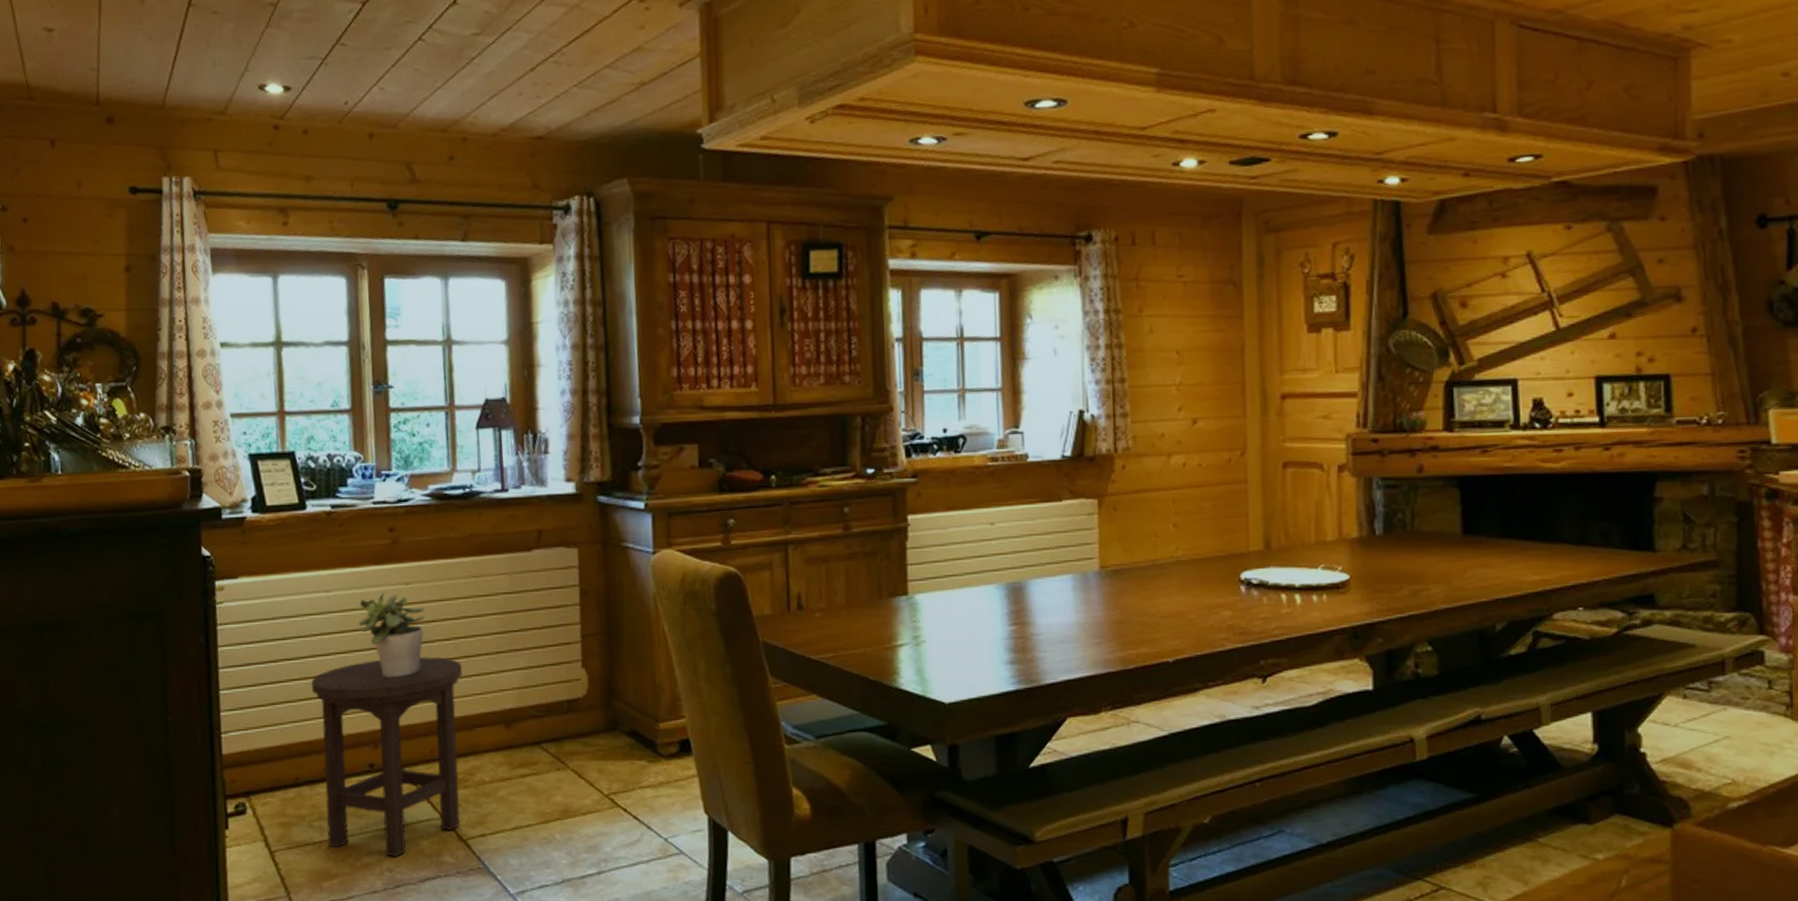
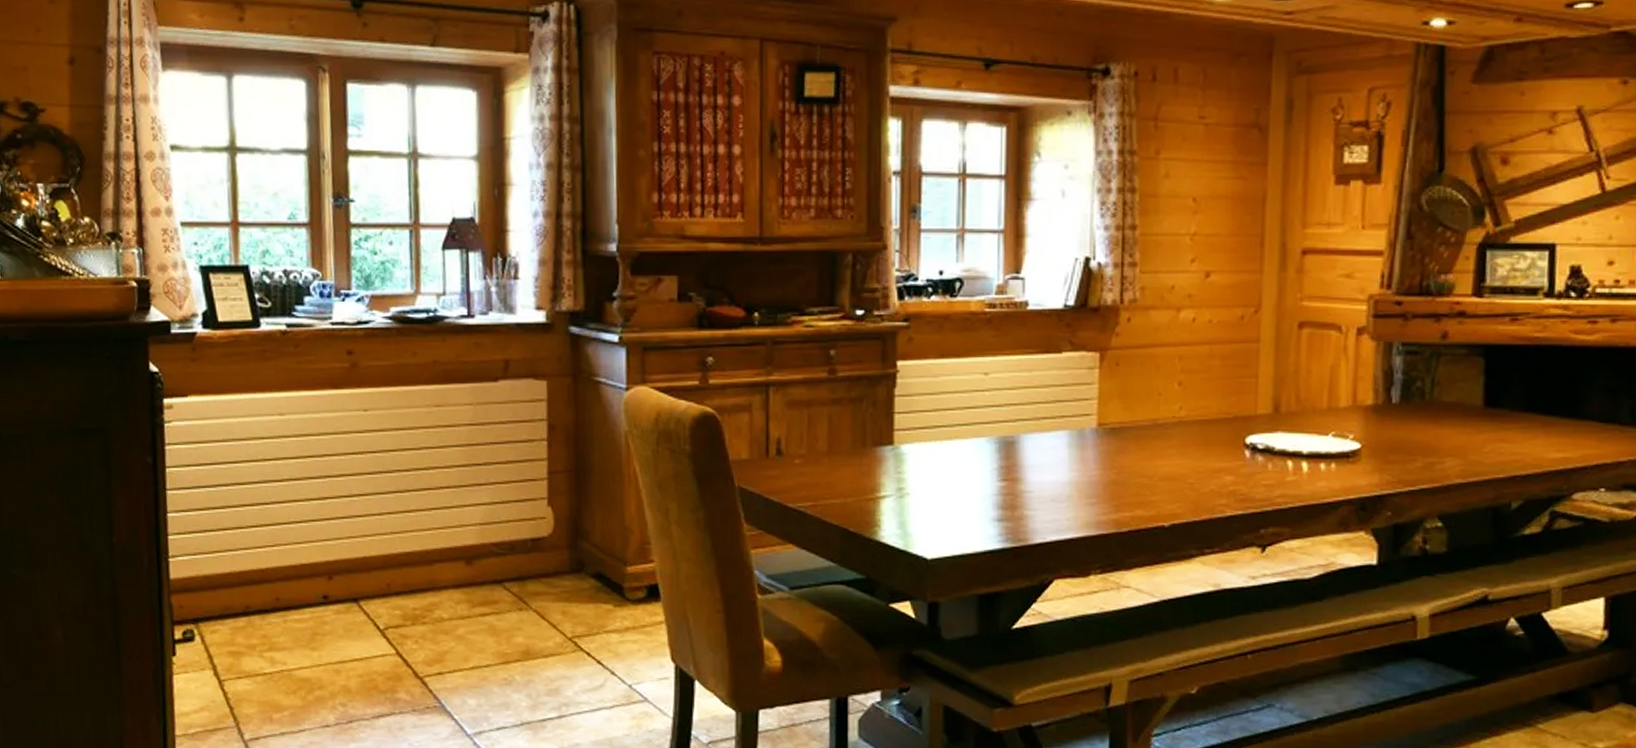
stool: present [311,657,462,858] -> none [263,487,422,692]
potted plant: present [358,592,425,677] -> none [313,417,384,507]

